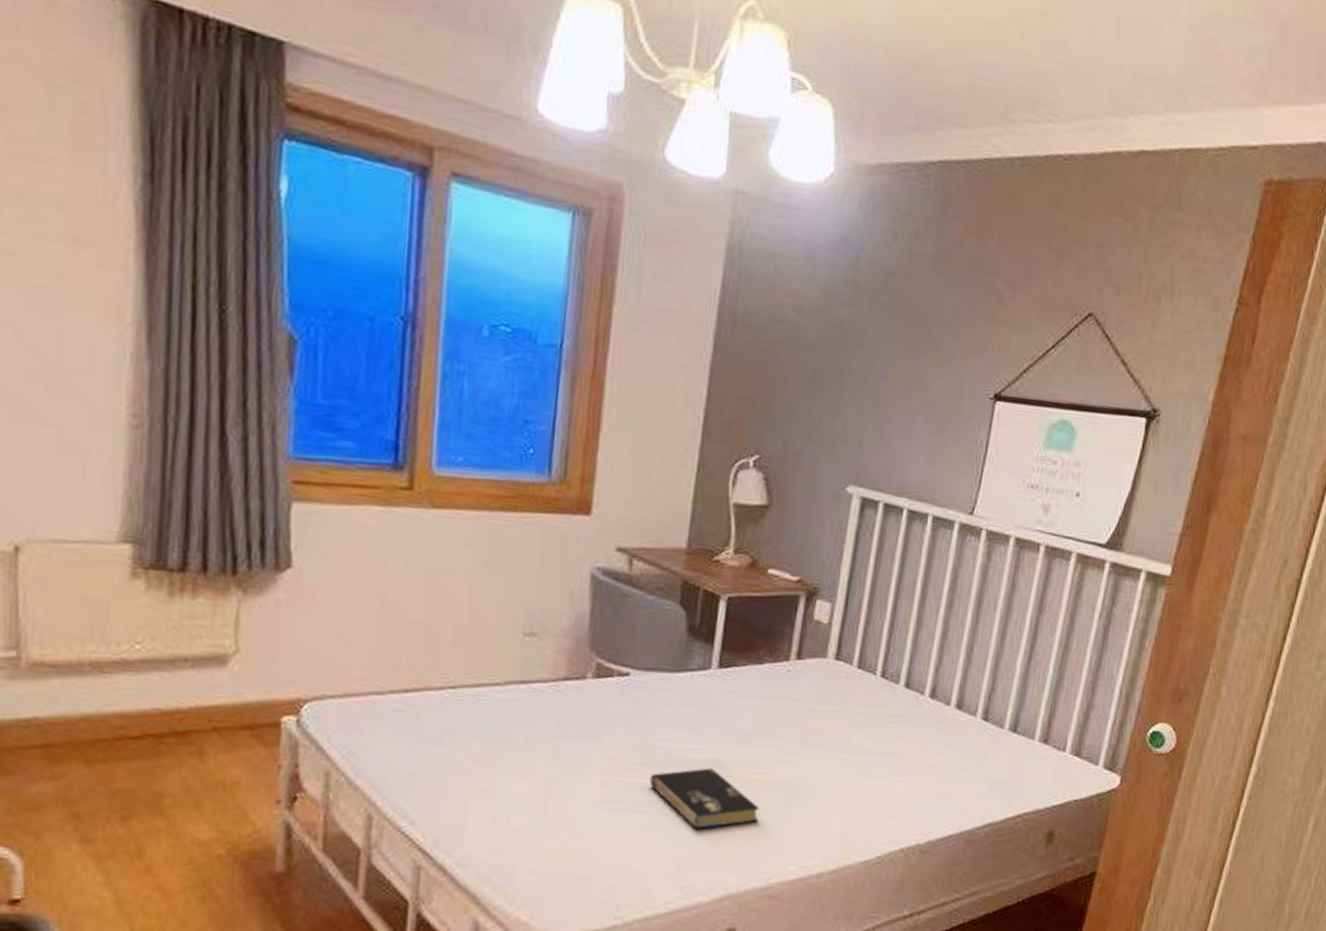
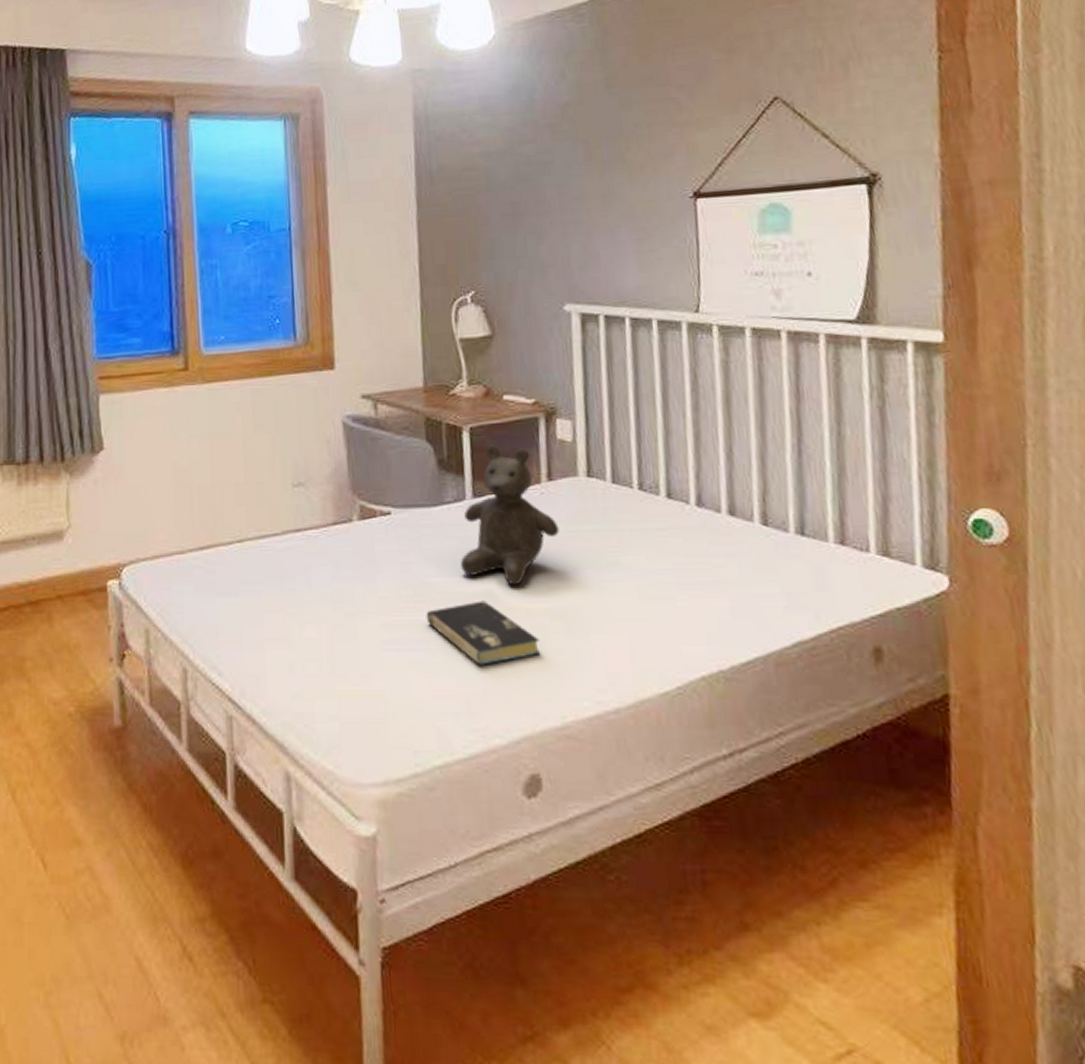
teddy bear: none [694,617,799,757] -> present [460,444,559,586]

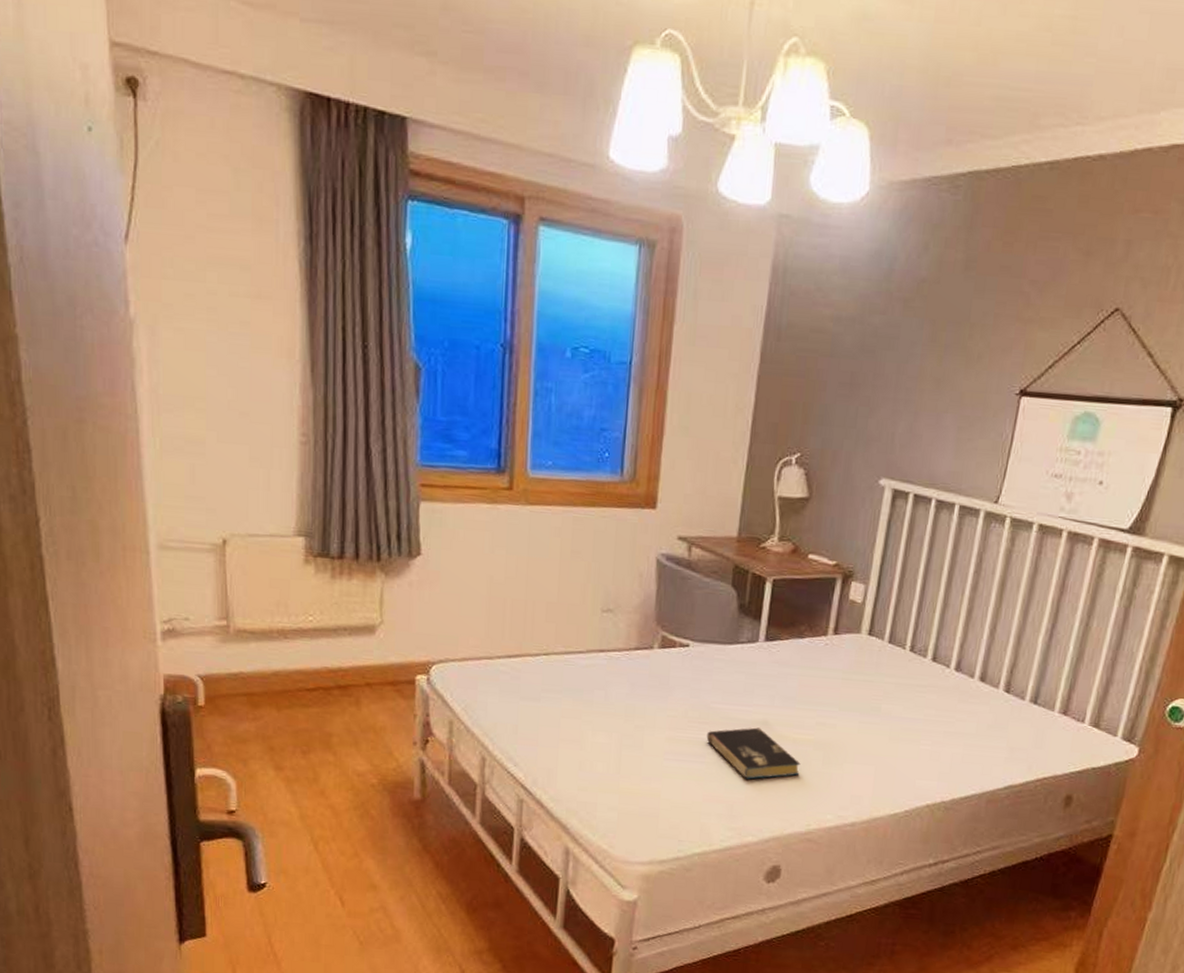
teddy bear: present [460,444,559,586] -> none [744,596,835,719]

